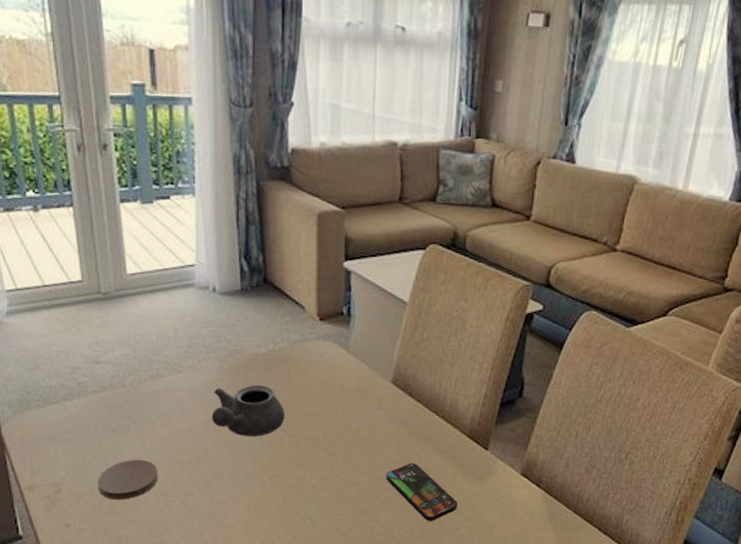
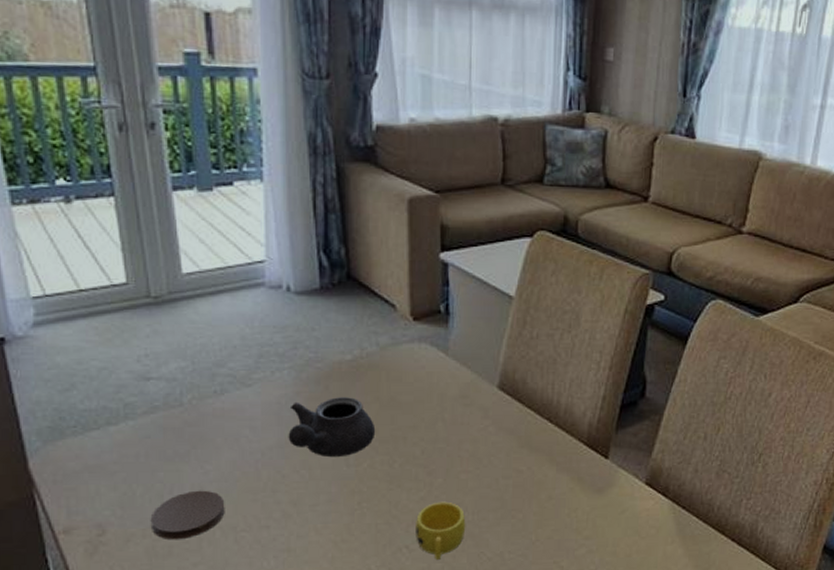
cup: none [317,480,361,531] -> present [416,501,466,560]
smartphone: present [386,463,458,521] -> none [494,477,576,542]

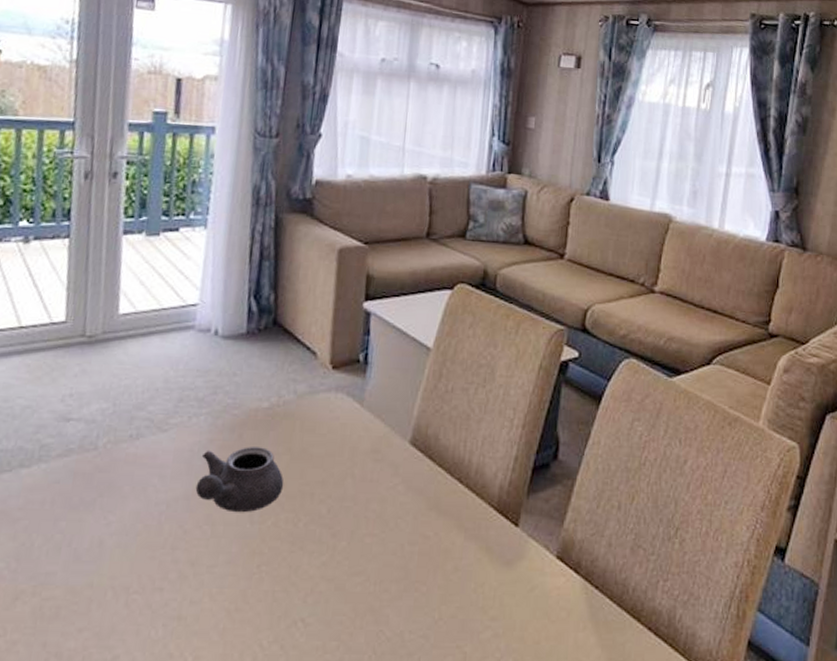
coaster: present [150,490,225,540] -> none [43,543,122,600]
cup: present [416,501,466,560] -> none [313,568,367,637]

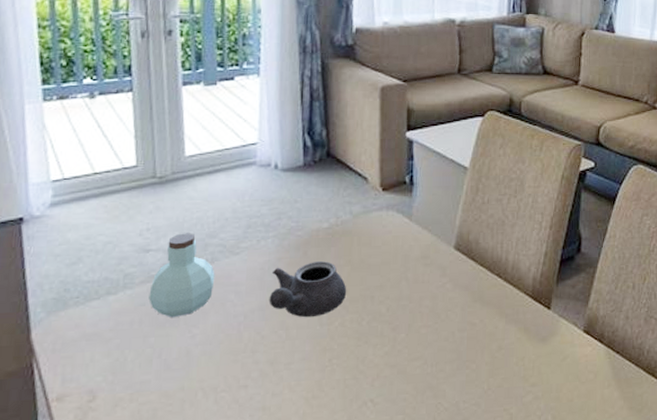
jar: none [64,402,139,501] -> present [148,233,215,318]

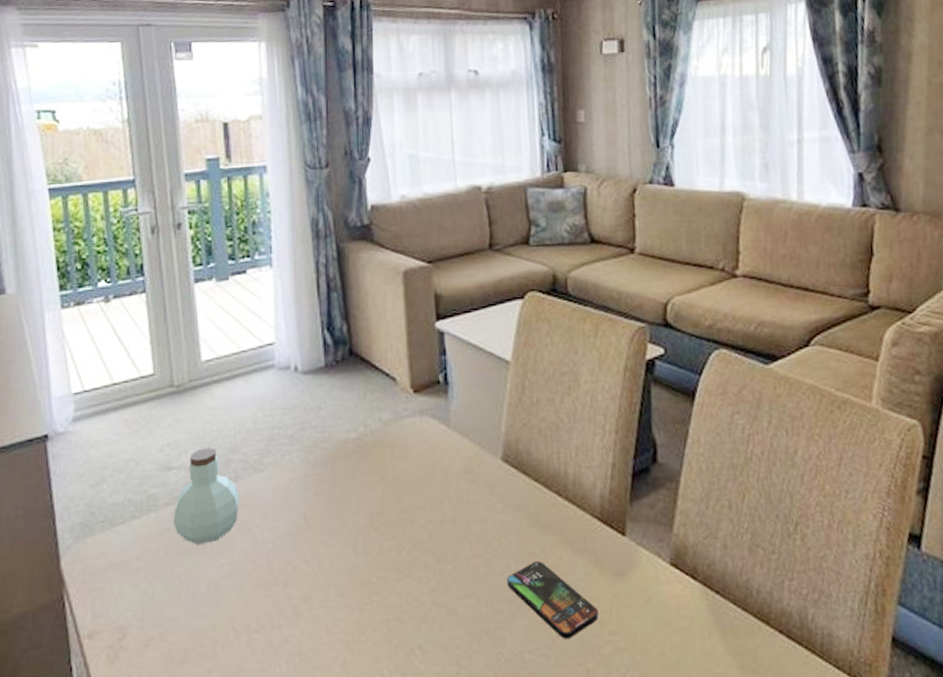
teapot: present [269,261,347,318] -> none [298,478,383,546]
smartphone: none [451,330,523,391] -> present [507,561,598,639]

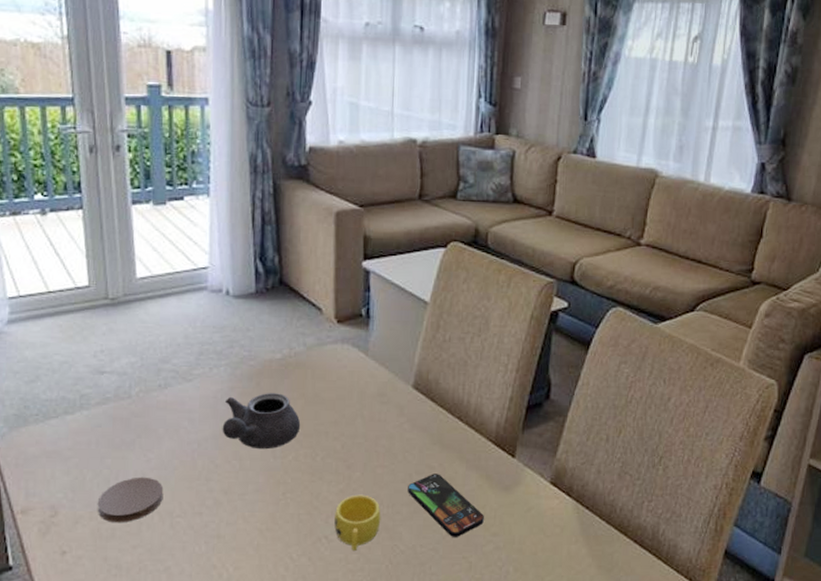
coaster: none [168,586,238,644] -> present [97,477,164,523]
jar: present [173,447,240,545] -> none [104,356,169,441]
teapot: none [298,478,383,546] -> present [222,393,301,450]
cup: none [427,592,480,662] -> present [334,494,381,551]

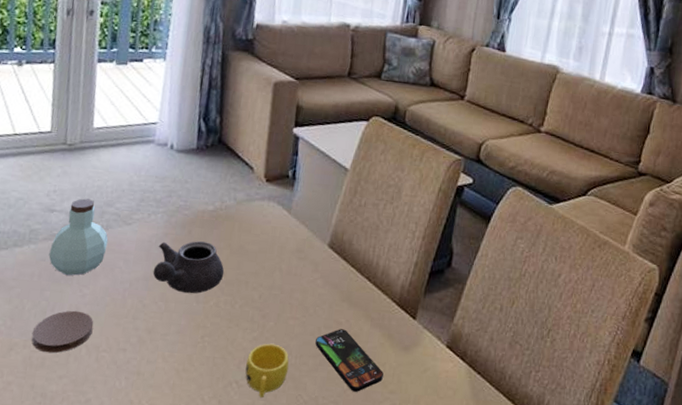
jar: none [104,356,169,441] -> present [48,198,108,276]

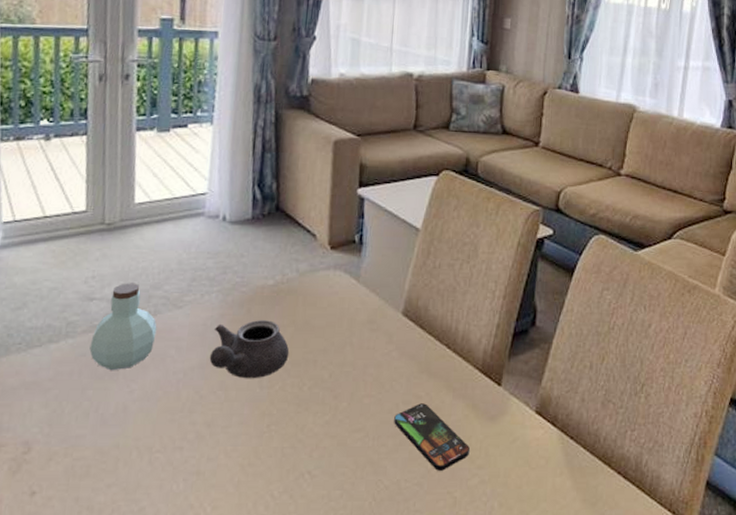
coaster: present [31,310,94,354] -> none [73,409,145,460]
cup: present [245,343,289,397] -> none [318,426,366,487]

